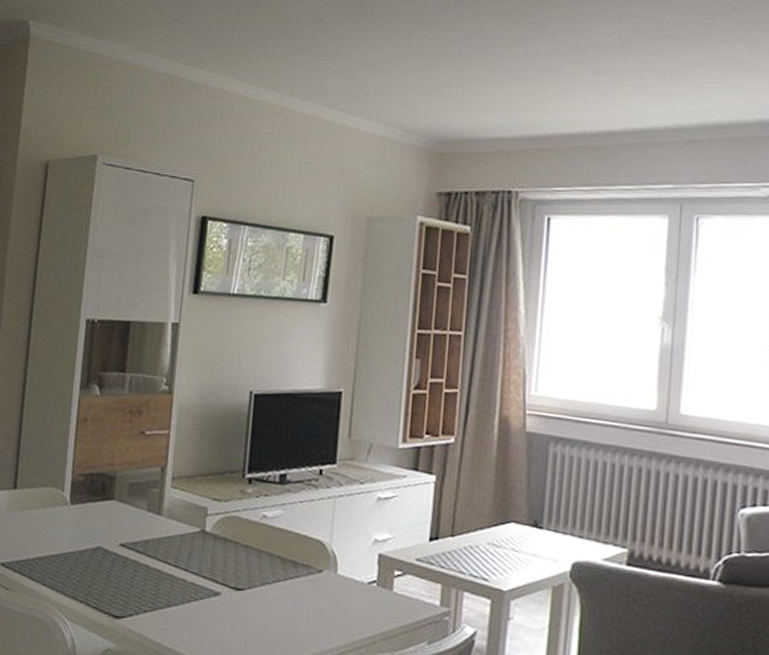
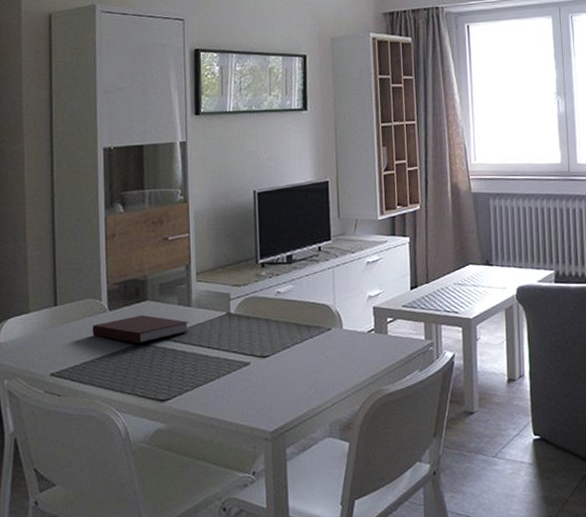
notebook: none [50,515,157,548] -> present [92,314,189,344]

